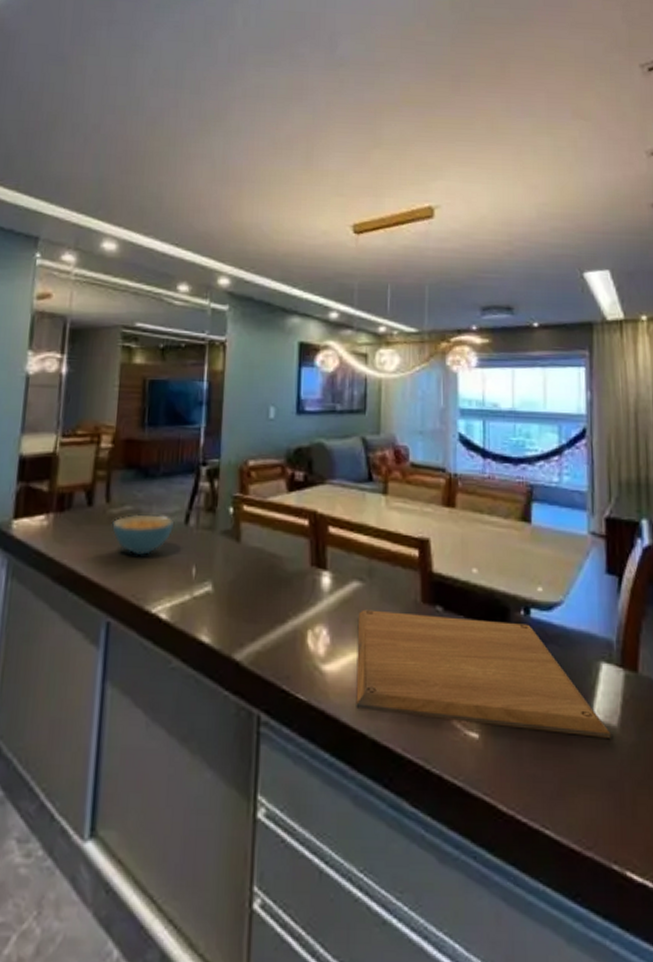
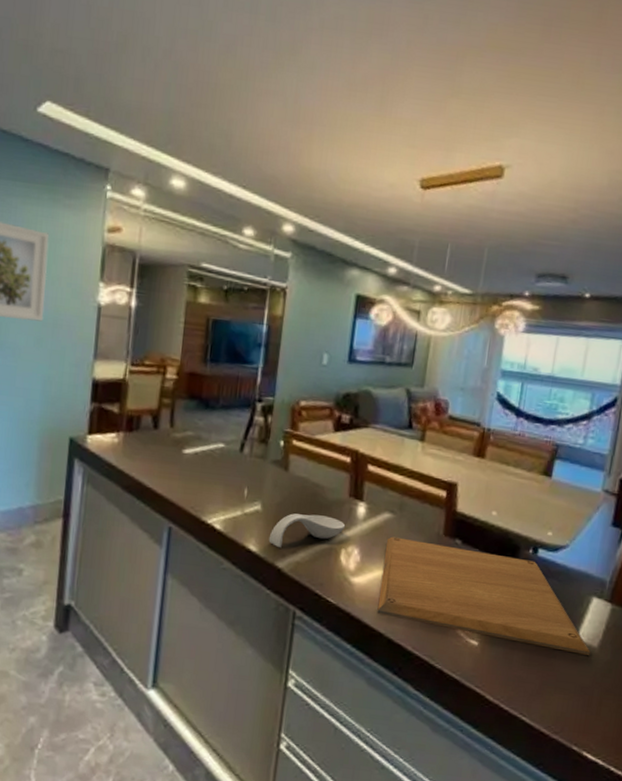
cereal bowl: present [112,514,174,556] -> none [175,439,230,476]
spoon rest: none [223,591,310,636] -> present [268,513,346,548]

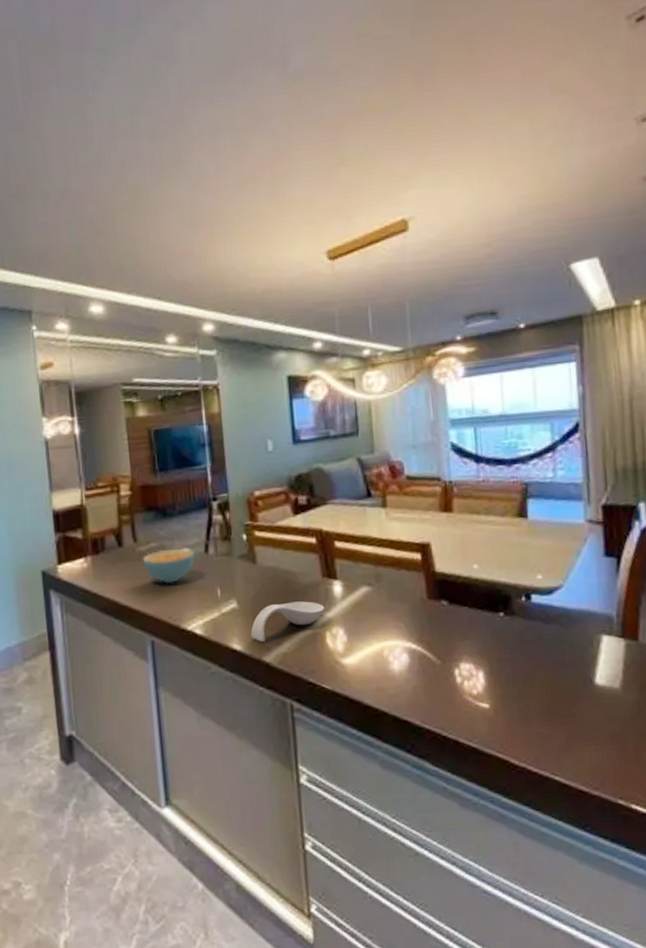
cereal bowl: none [175,439,230,476] -> present [142,547,197,585]
chopping board: present [377,536,590,655] -> none [369,608,613,699]

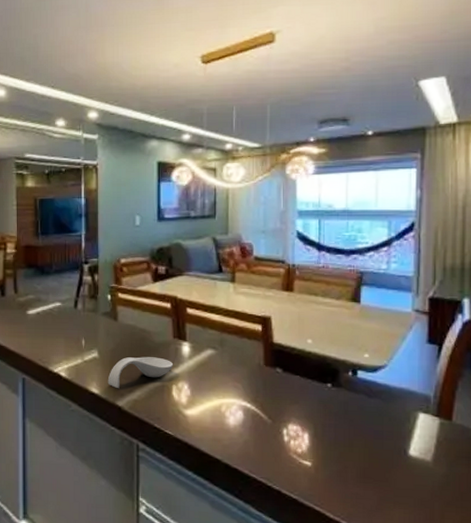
cereal bowl: present [142,547,197,585] -> none [21,301,67,332]

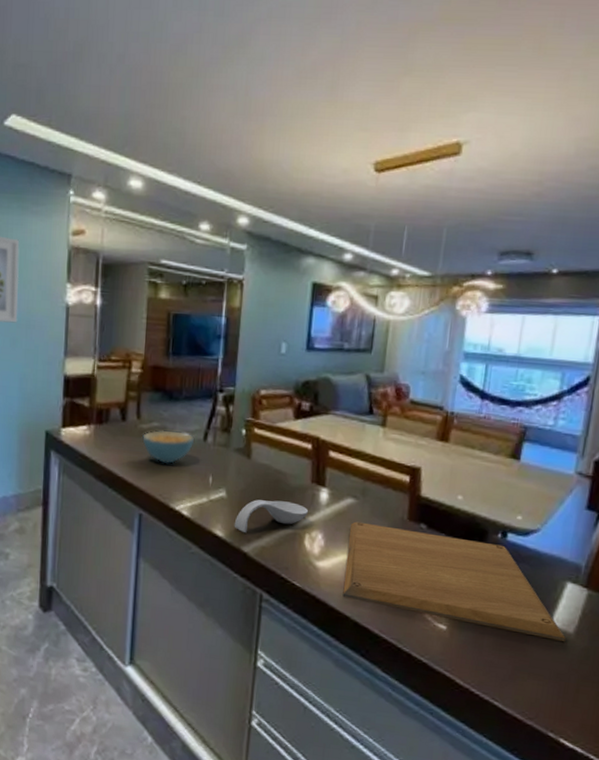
cereal bowl: none [21,301,67,332] -> present [142,430,195,465]
chopping board: none [212,370,424,469] -> present [342,521,566,641]

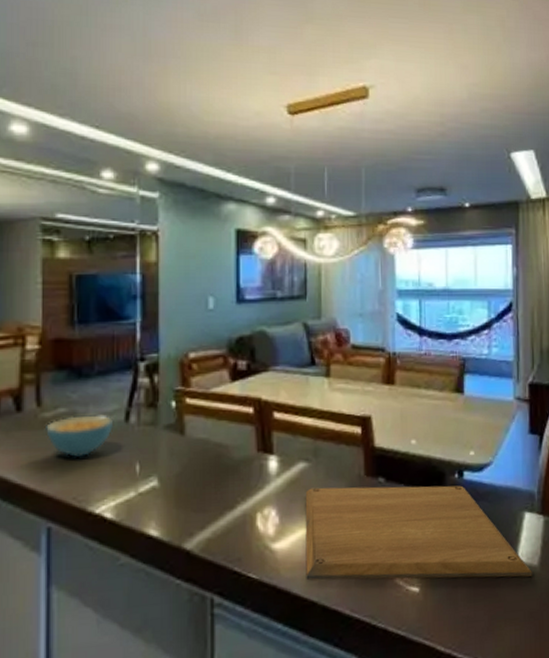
spoon rest: present [234,499,309,533] -> none [171,478,258,527]

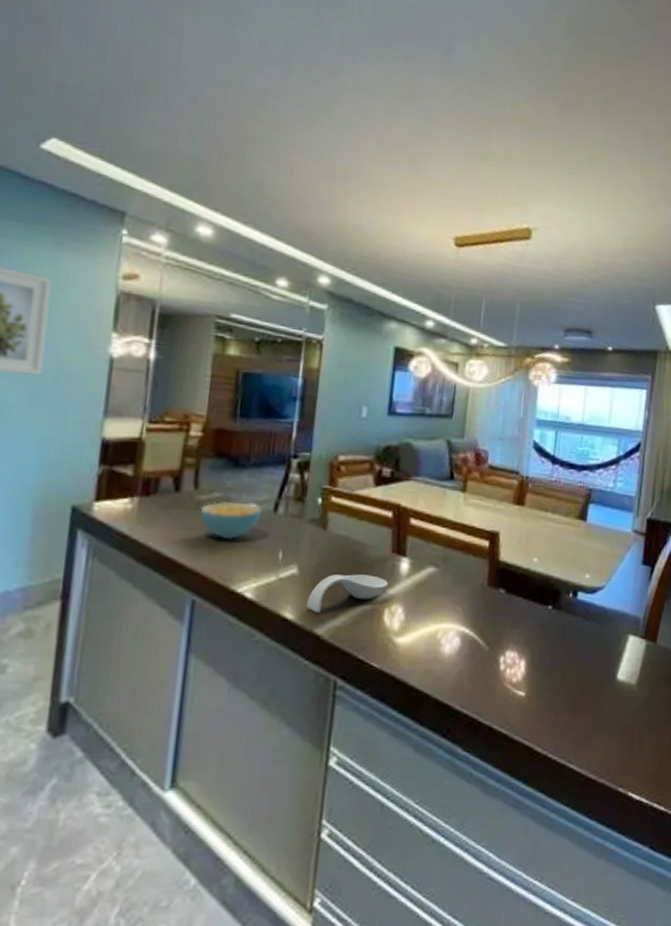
spoon rest: none [171,478,258,527] -> present [306,574,389,614]
chopping board: present [305,485,532,580] -> none [423,591,630,693]

